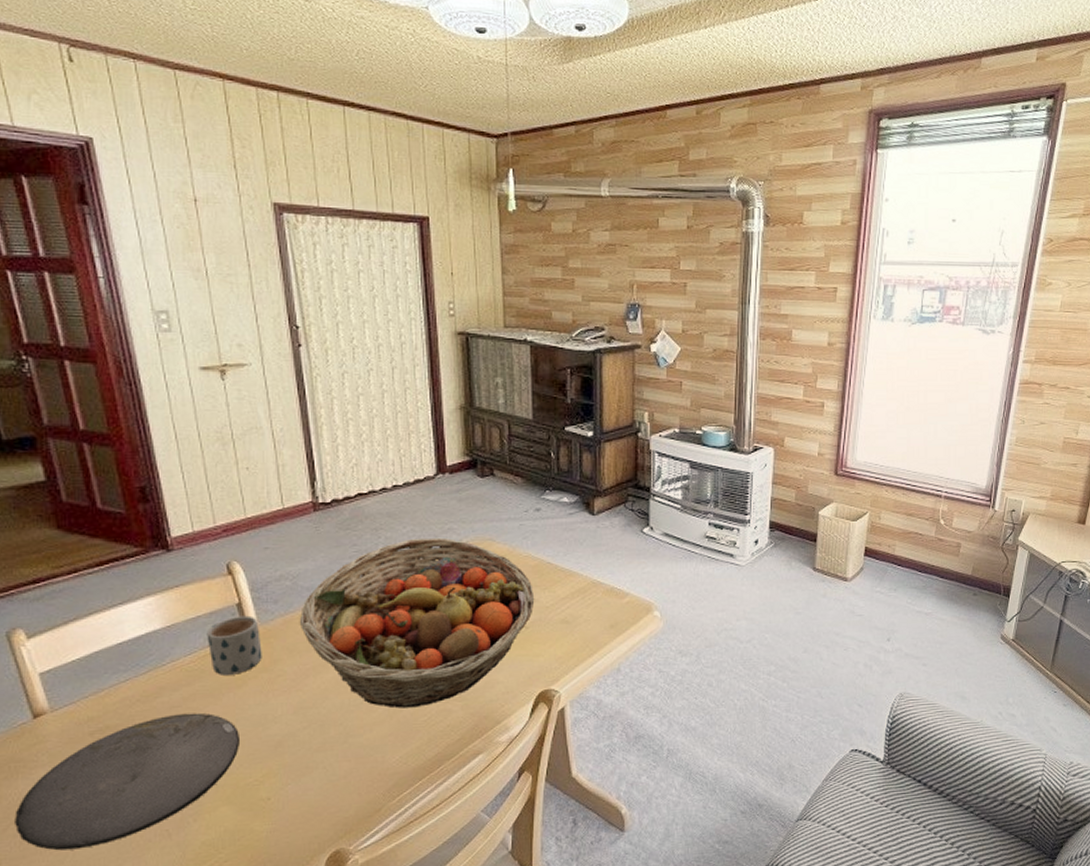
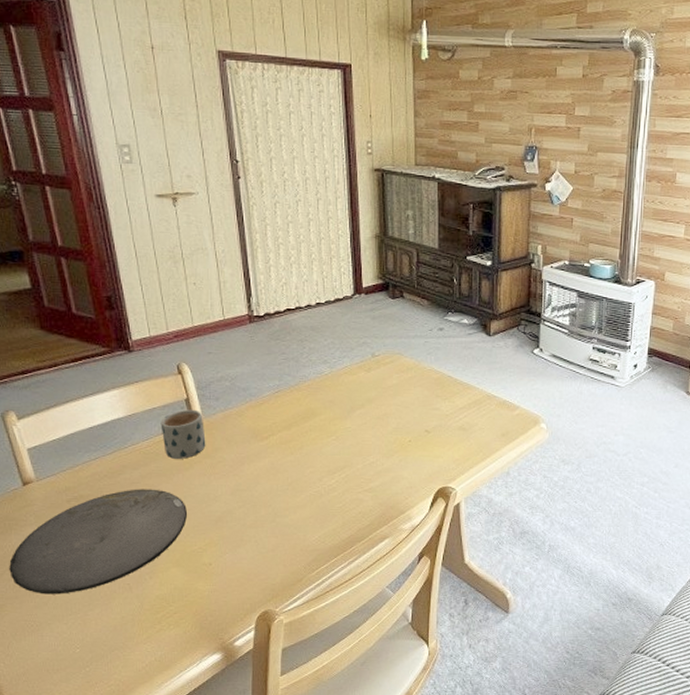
fruit basket: present [299,537,535,709] -> none [236,349,436,495]

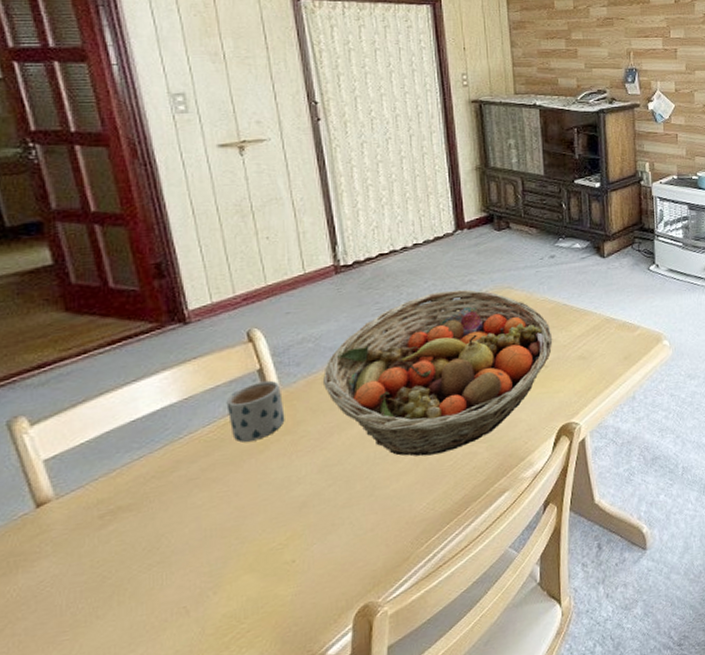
plate: present [9,489,187,594] -> none [13,482,262,646]
fruit basket: none [236,349,436,495] -> present [322,289,553,457]

